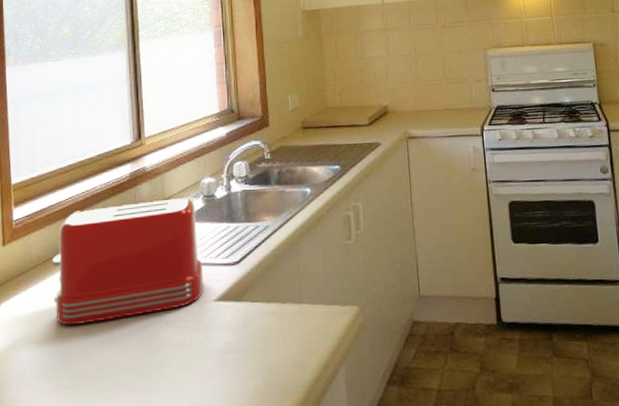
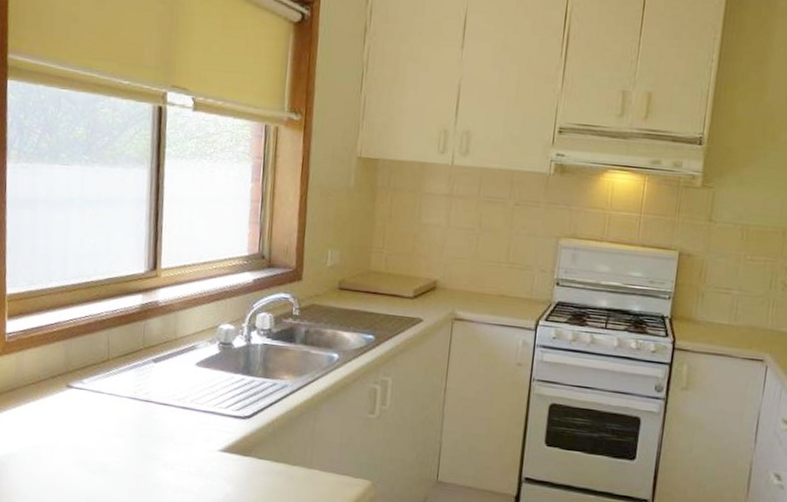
toaster: present [51,198,203,326] -> none [45,334,211,452]

